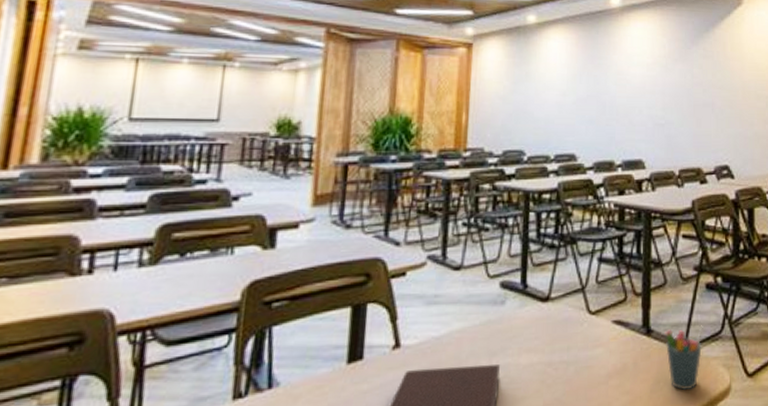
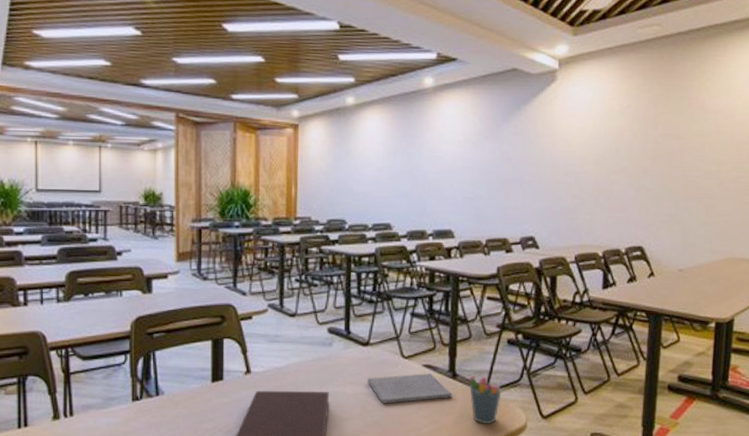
notepad: none [547,331,647,375] -> present [367,373,452,404]

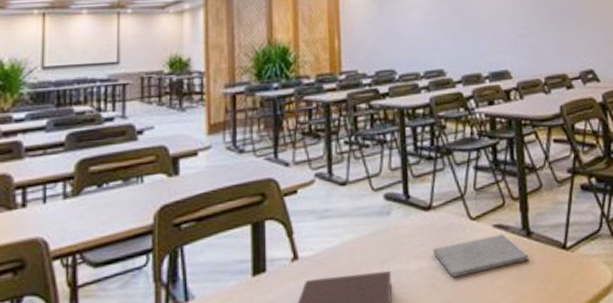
pen holder: present [469,373,504,425] -> none [544,225,583,288]

